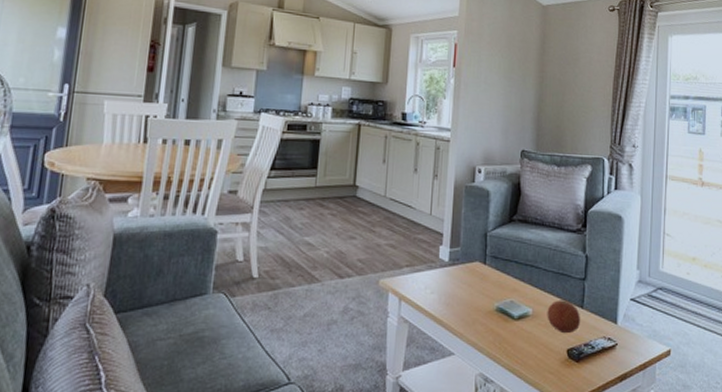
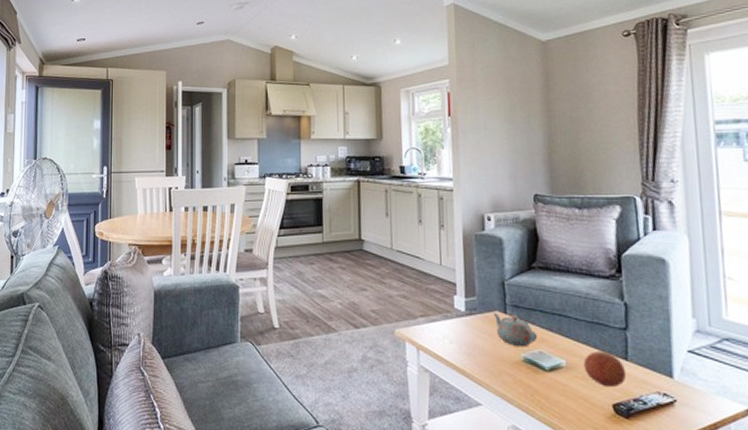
teapot: none [474,262,511,297] -> present [493,312,538,347]

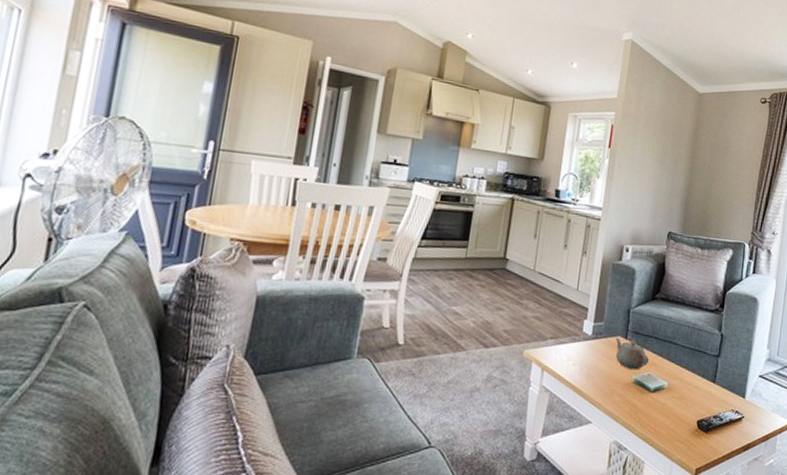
fruit: present [583,351,627,387] -> none [681,375,713,405]

